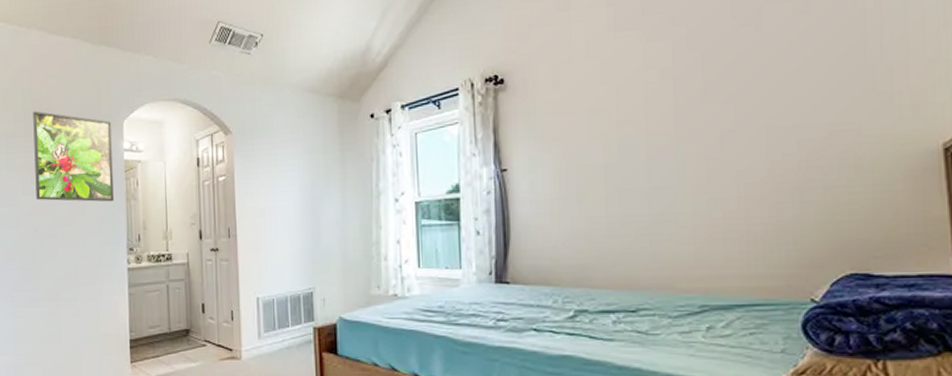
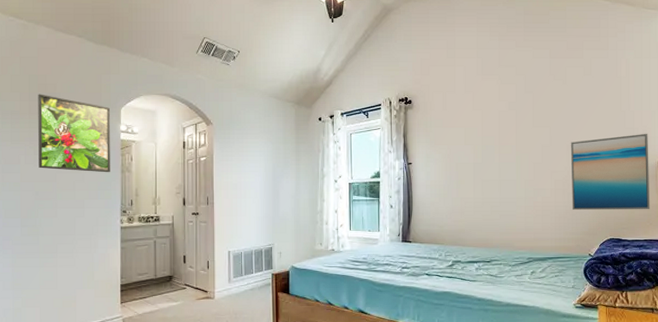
wall art: none [771,98,929,231] -> present [570,133,650,211]

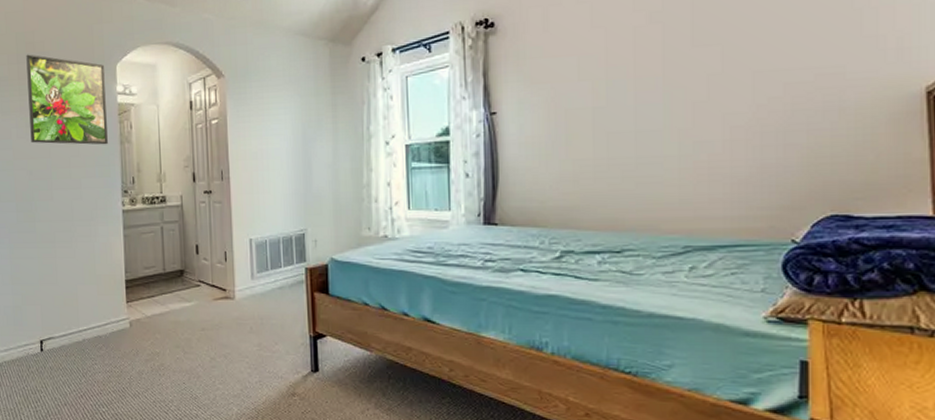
wall art: present [570,133,650,211] -> none [758,41,910,173]

